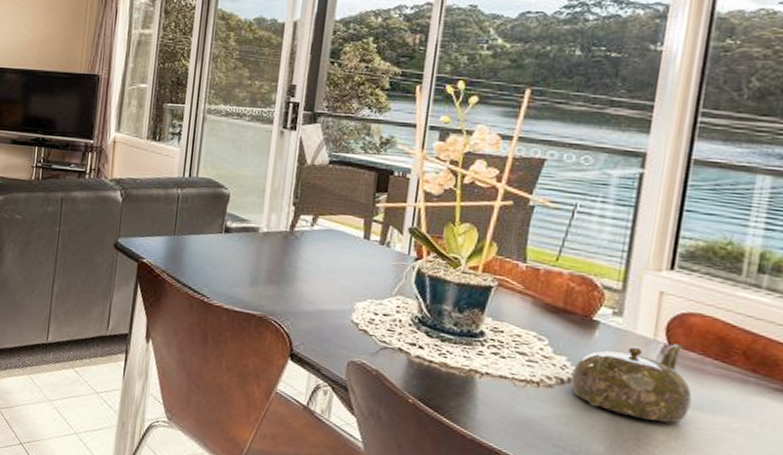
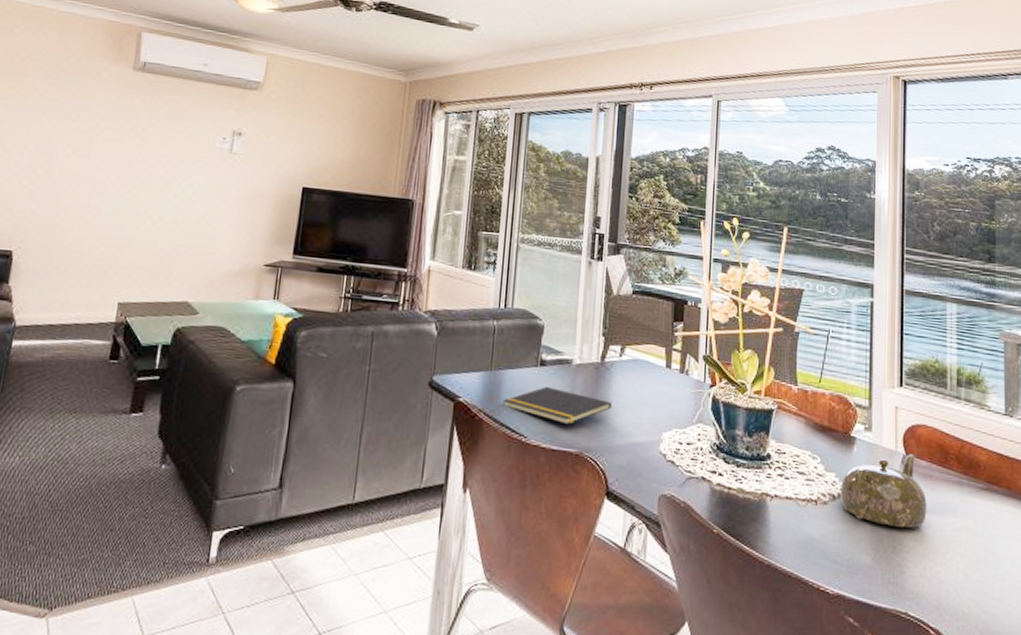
notepad: none [185,252,301,289] -> present [502,386,613,425]

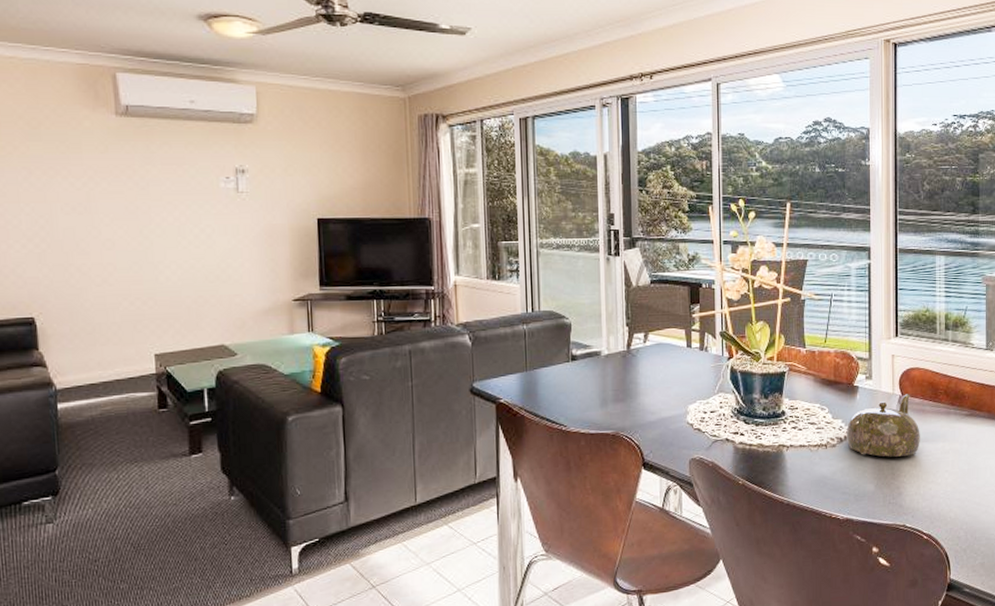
notepad: present [502,386,613,425] -> none [540,378,641,410]

